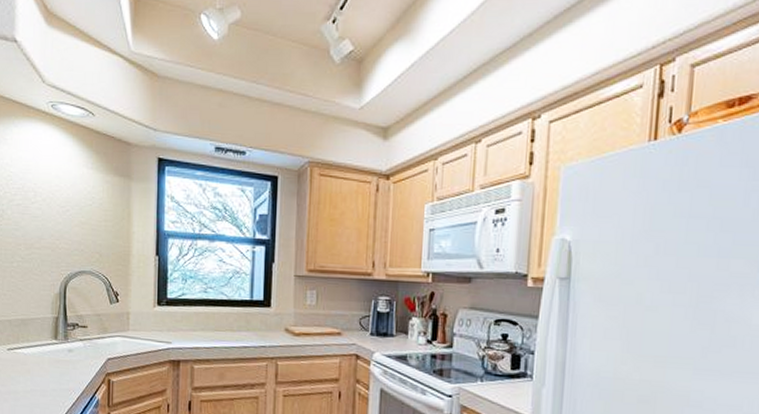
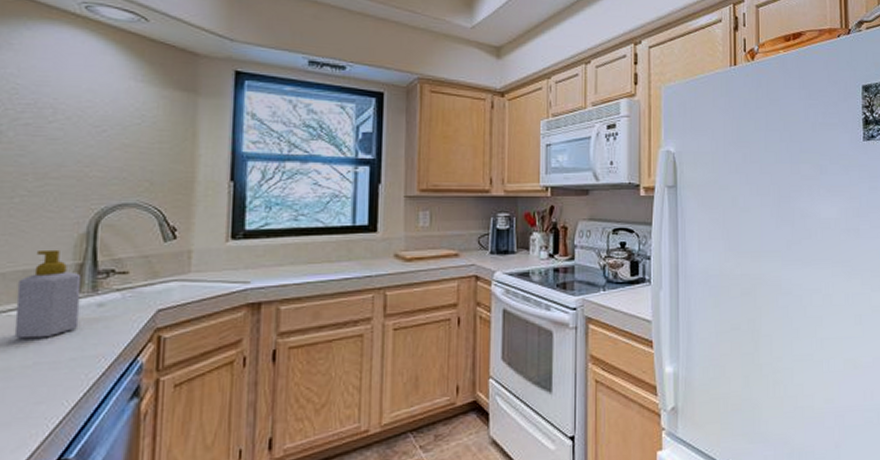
soap bottle: none [18,304,58,372] -> present [14,249,82,339]

